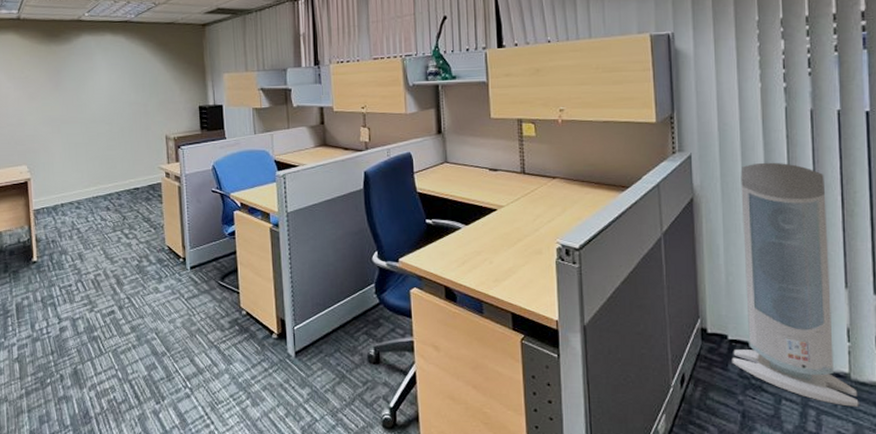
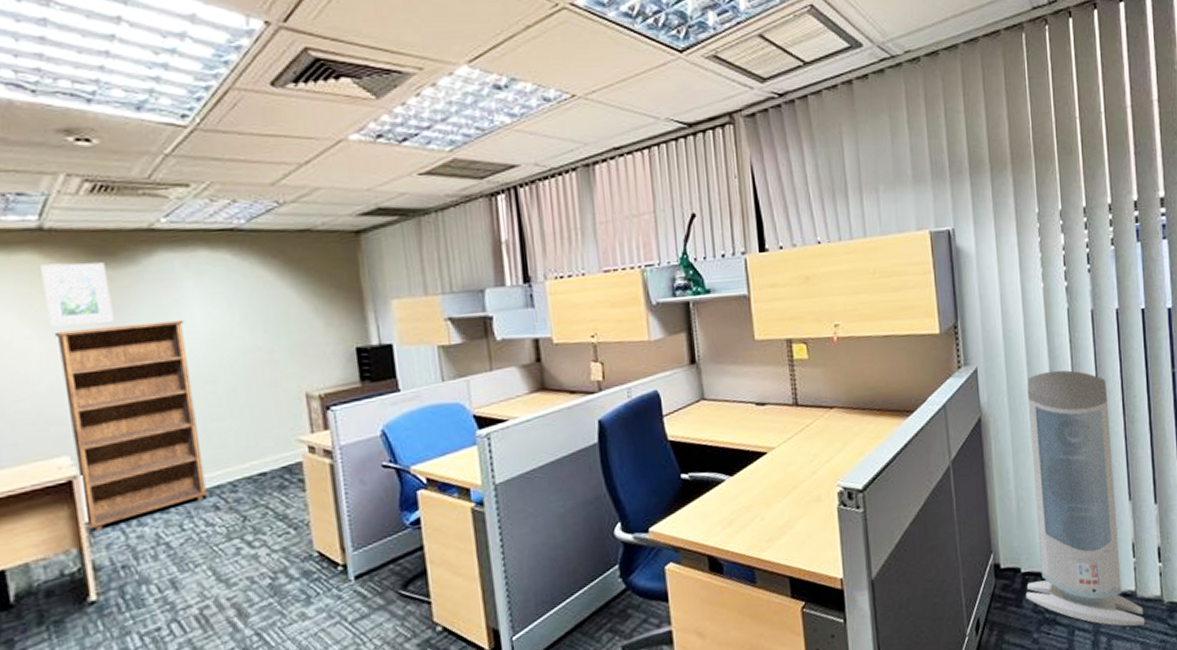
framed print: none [17,41,55,81] -> present [40,262,114,327]
bookcase: none [22,81,104,216] -> present [54,319,209,531]

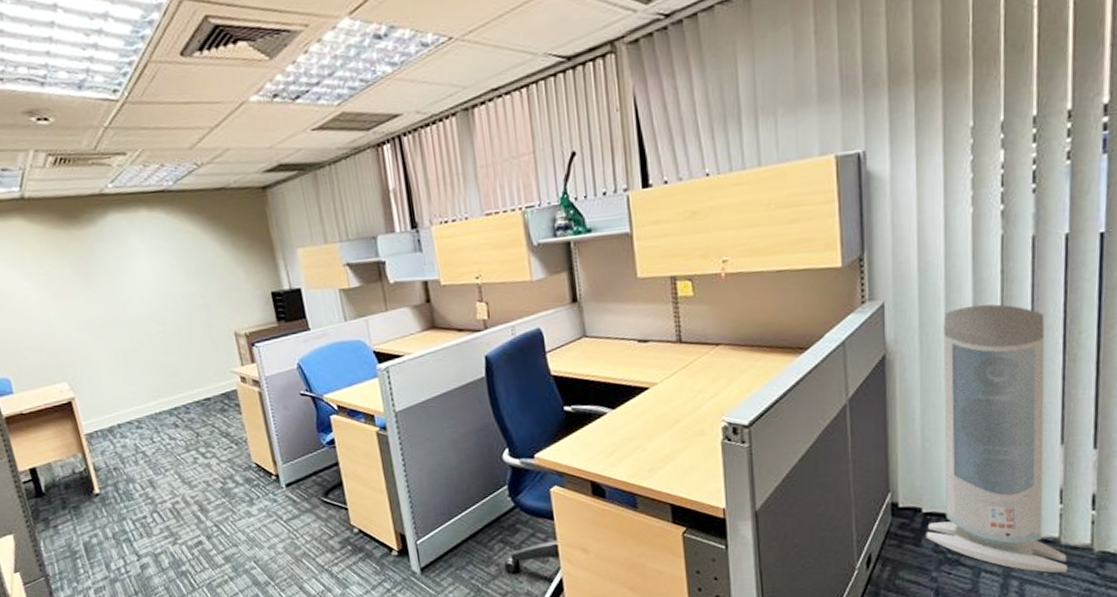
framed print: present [40,262,114,327] -> none [27,224,84,279]
bookcase: present [54,319,209,531] -> none [43,270,169,440]

